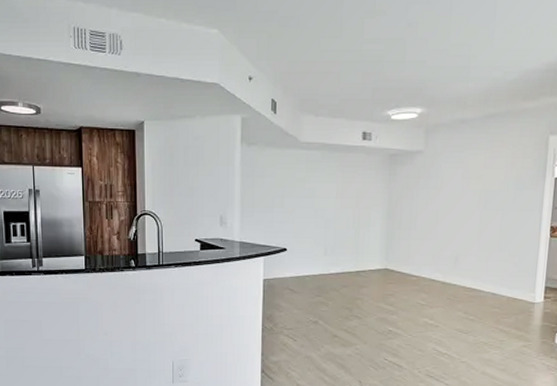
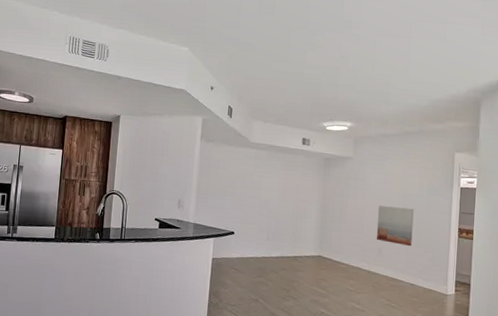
wall art: none [452,206,498,252] -> present [376,206,414,247]

